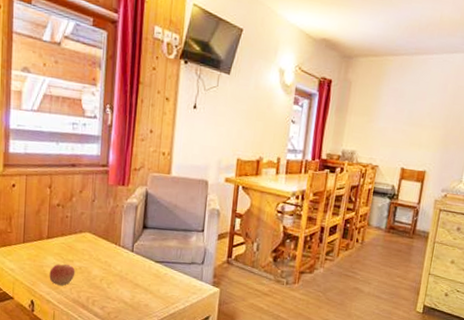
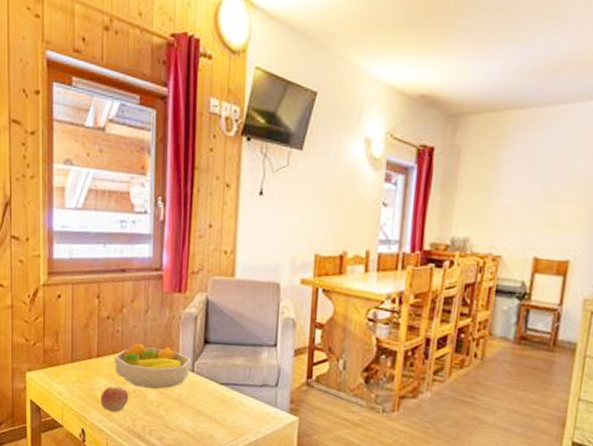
fruit bowl: none [62,226,132,266] -> present [113,342,192,389]

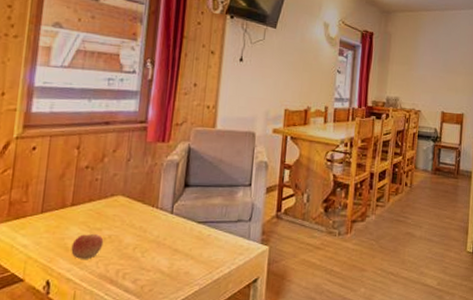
fruit bowl: present [113,342,192,389] -> none [90,189,171,232]

